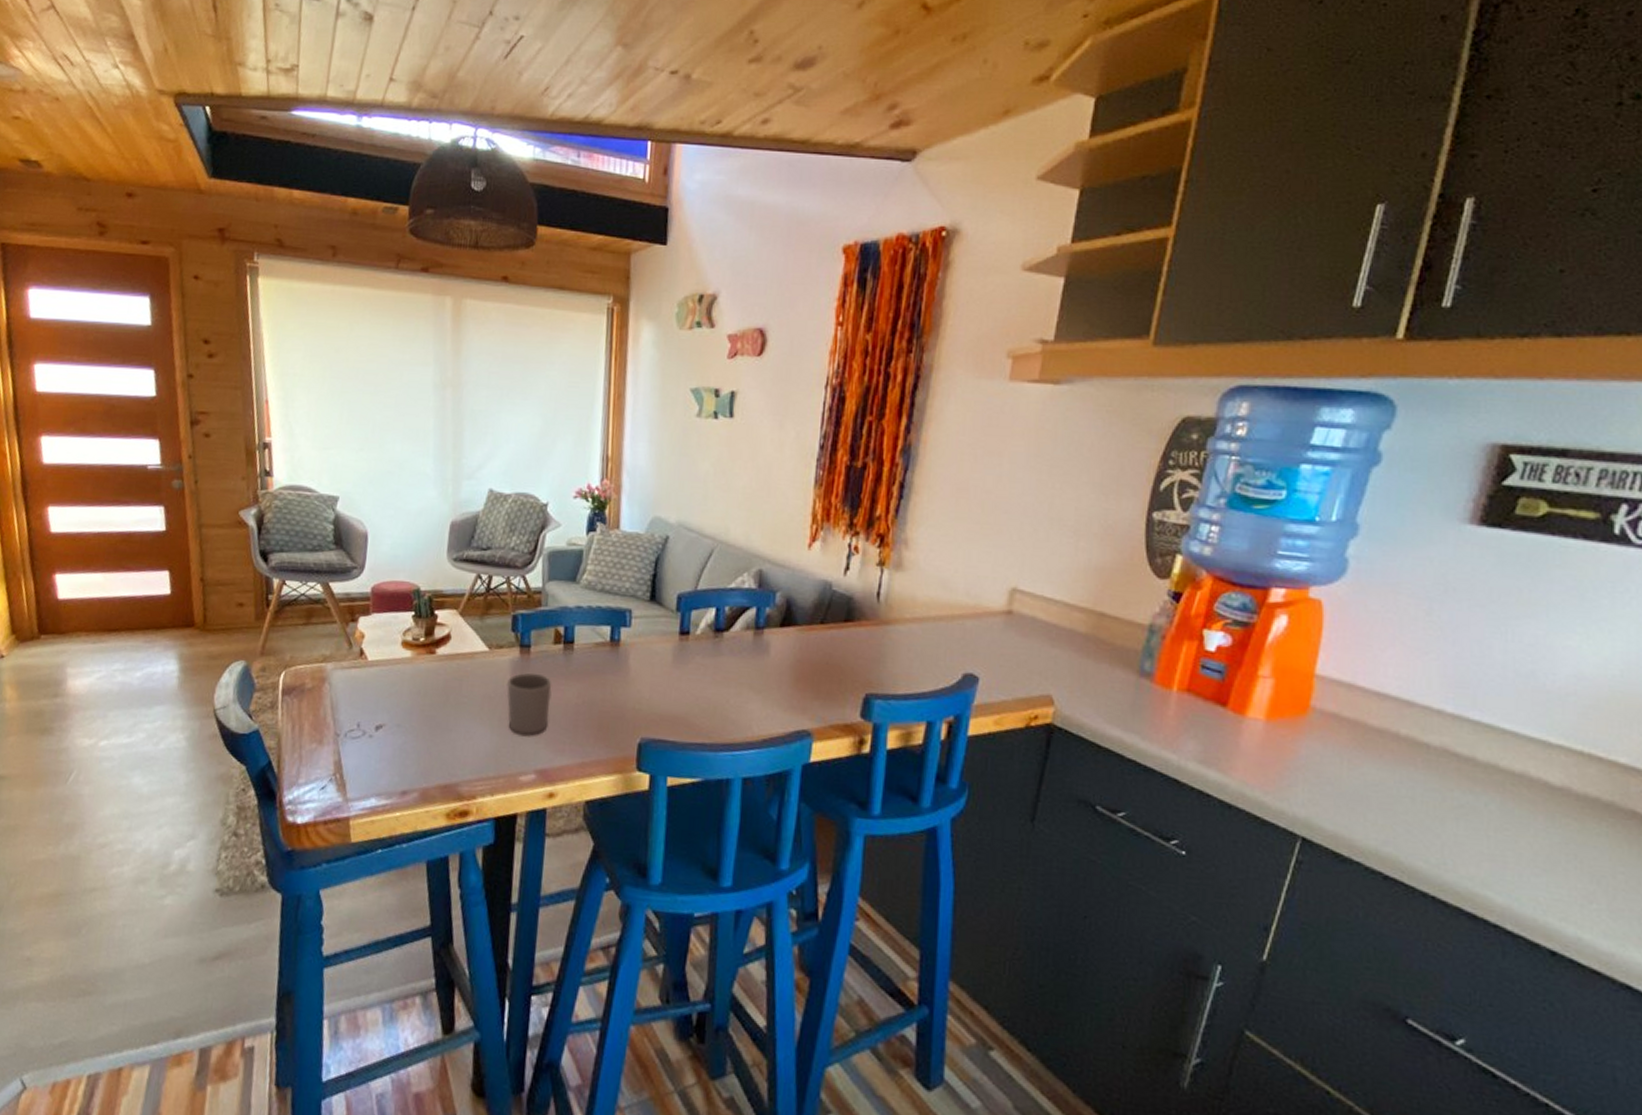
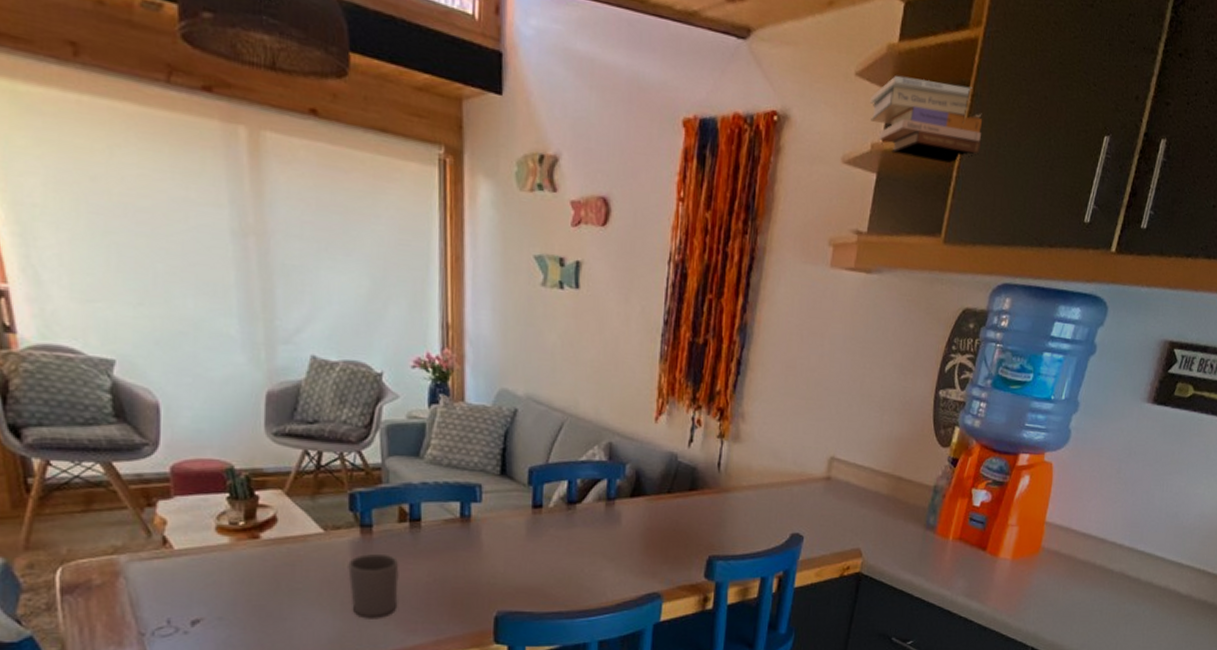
books: none [1054,172,1201,258] -> present [869,75,982,164]

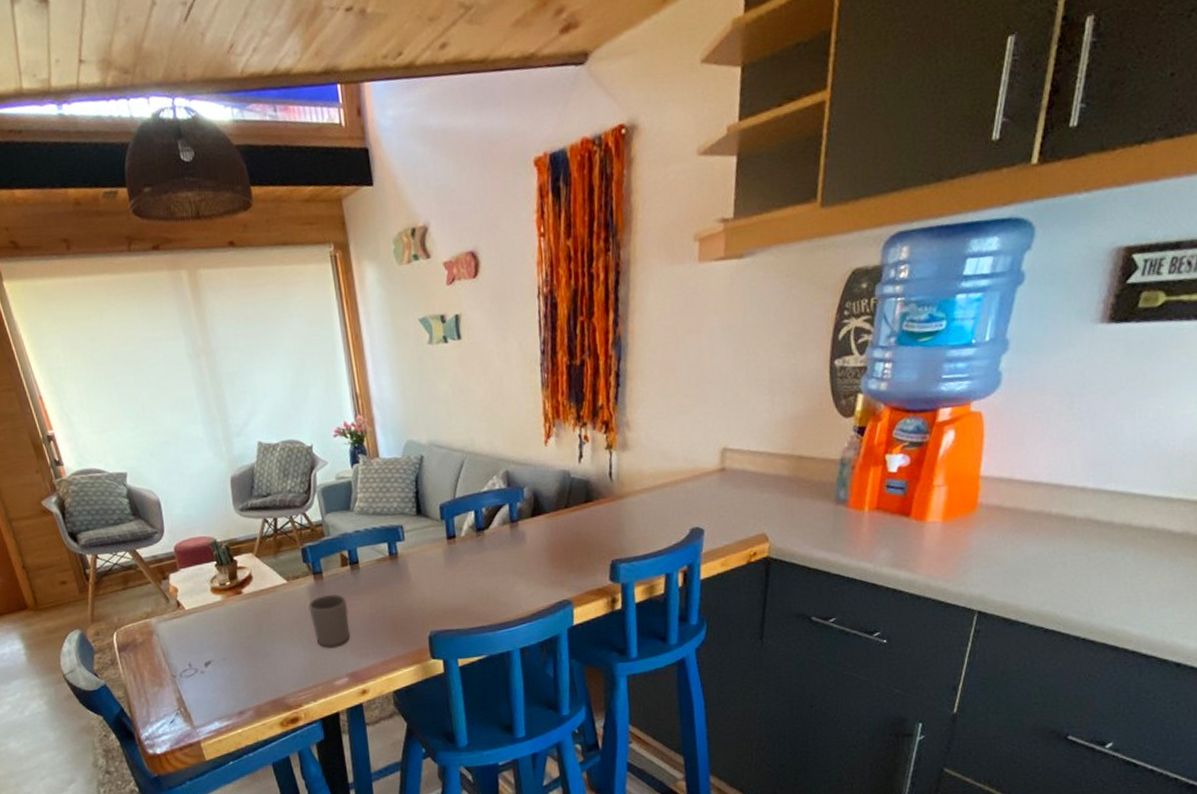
books: present [869,75,982,164] -> none [719,34,853,130]

